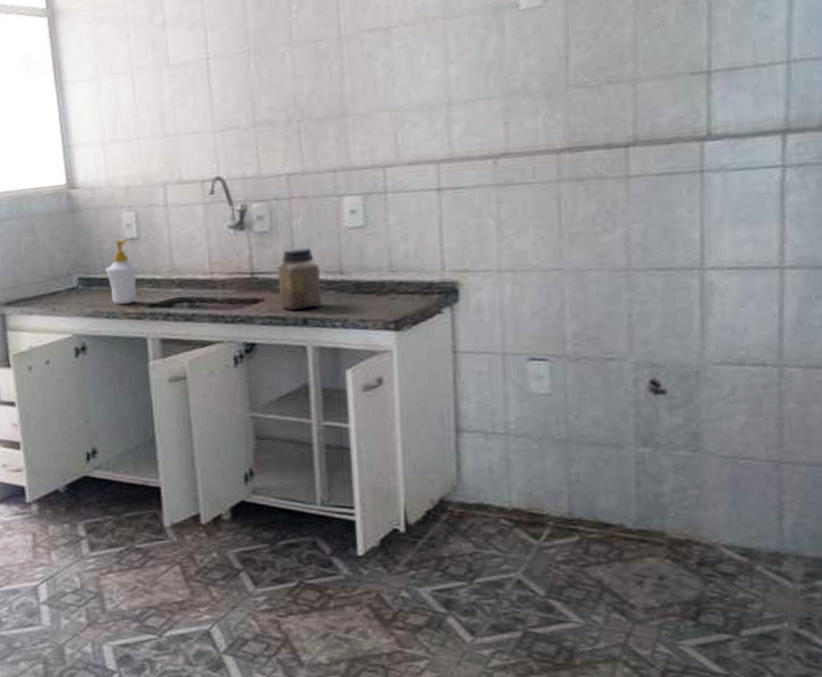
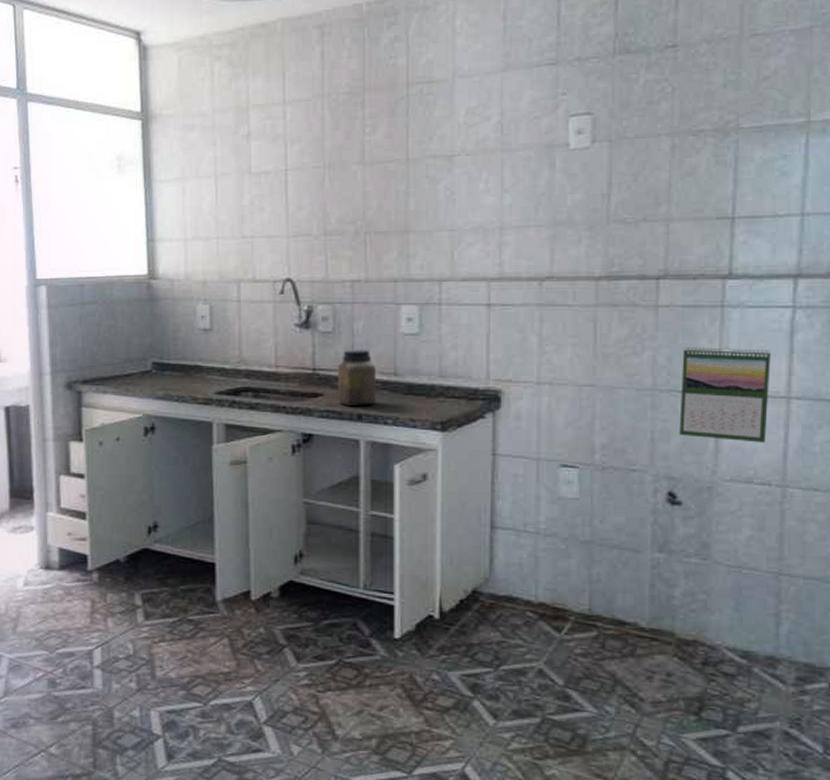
soap bottle: present [105,239,138,305] -> none [178,329,208,389]
calendar: none [659,216,760,320] -> present [679,347,771,443]

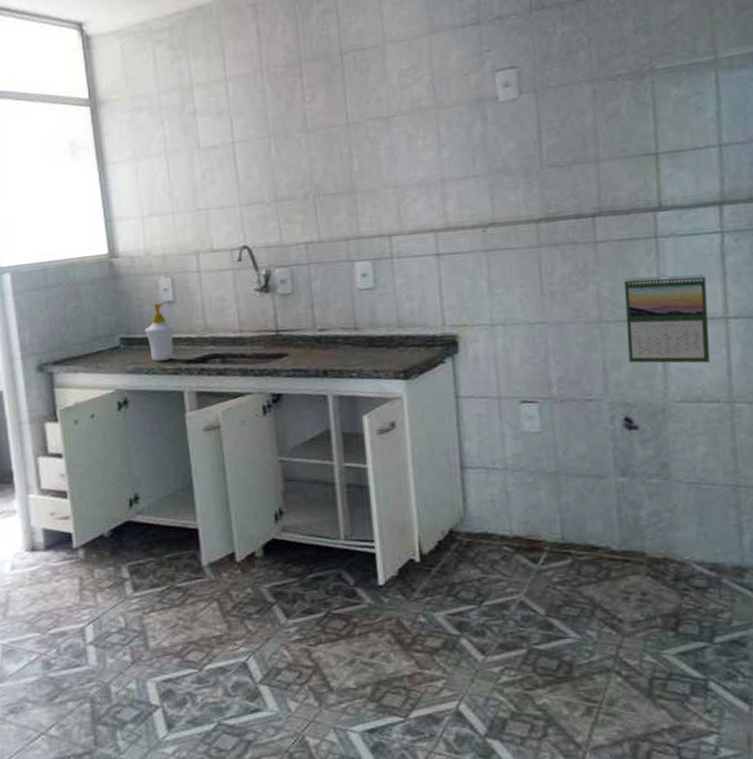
soap bottle: none [178,329,208,389] -> present [144,302,174,362]
jar: present [337,349,377,407] -> none [299,307,340,364]

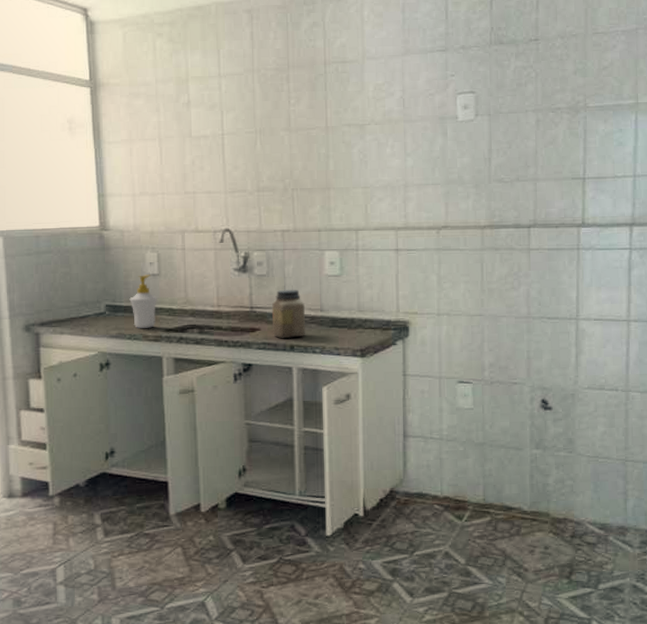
jar: none [299,307,340,364] -> present [271,289,306,339]
calendar: present [624,274,710,363] -> none [548,282,615,357]

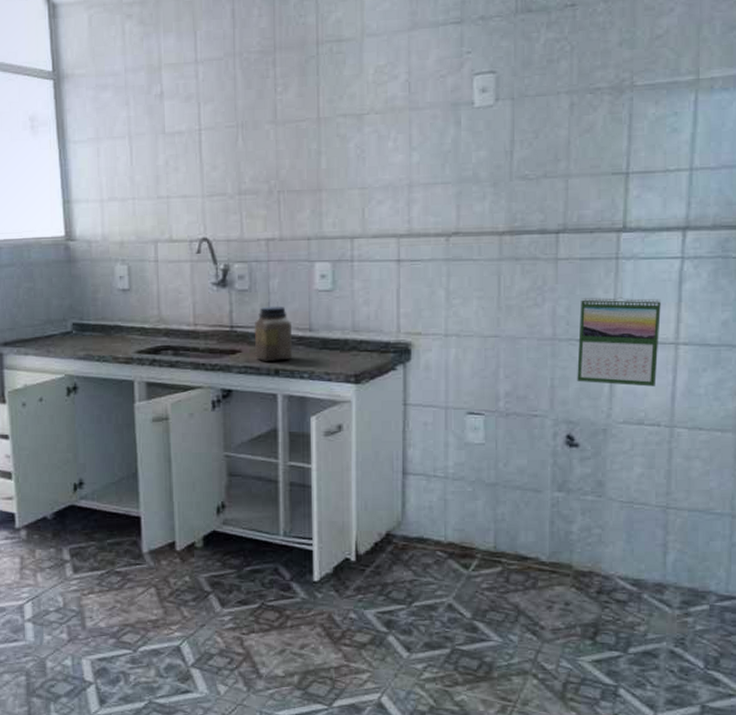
soap bottle: present [129,275,157,328] -> none [98,290,128,349]
calendar: none [548,282,615,357] -> present [577,297,661,387]

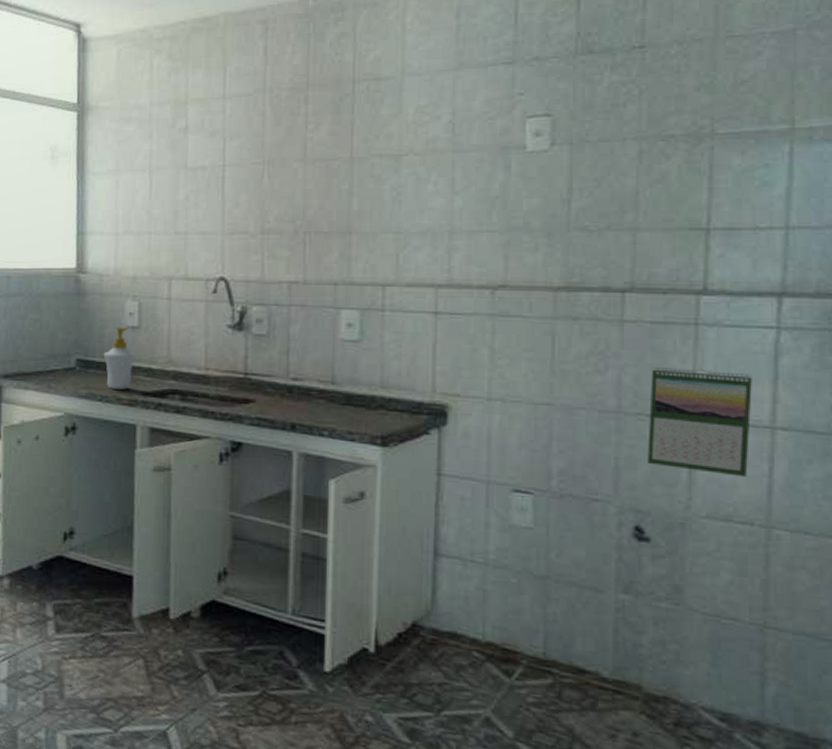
soap bottle: none [98,290,128,349] -> present [103,327,135,390]
jar: present [254,306,293,362] -> none [270,354,312,416]

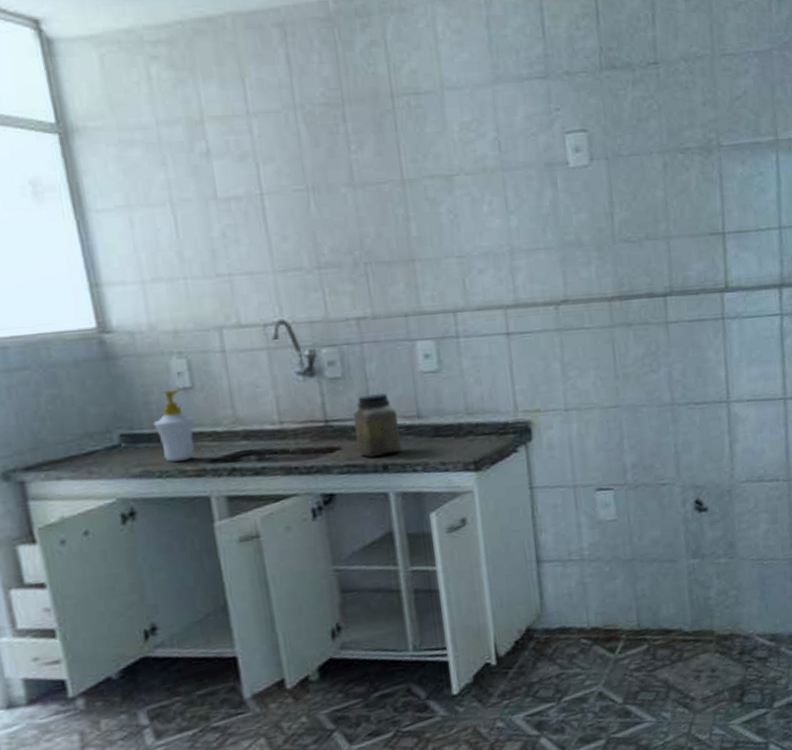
jar: none [270,354,312,416] -> present [353,392,402,458]
calendar: present [647,367,752,477] -> none [694,356,771,446]

